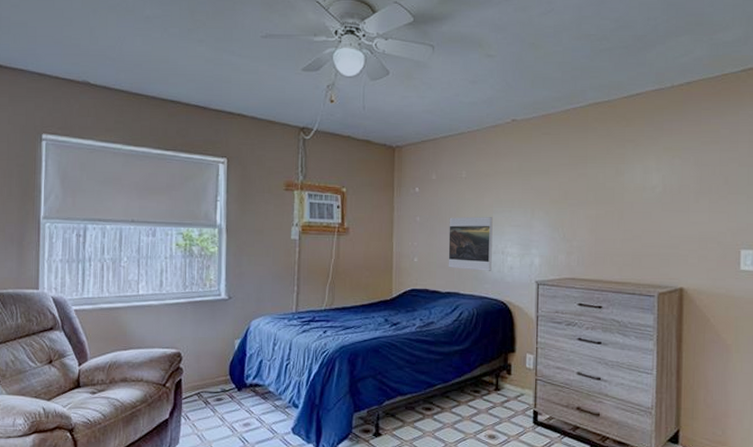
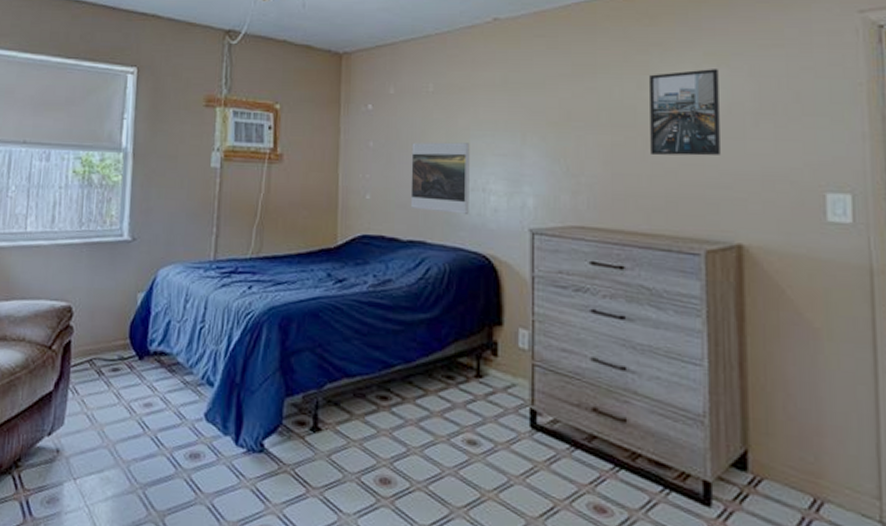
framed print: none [623,160,673,225] -> present [650,69,720,156]

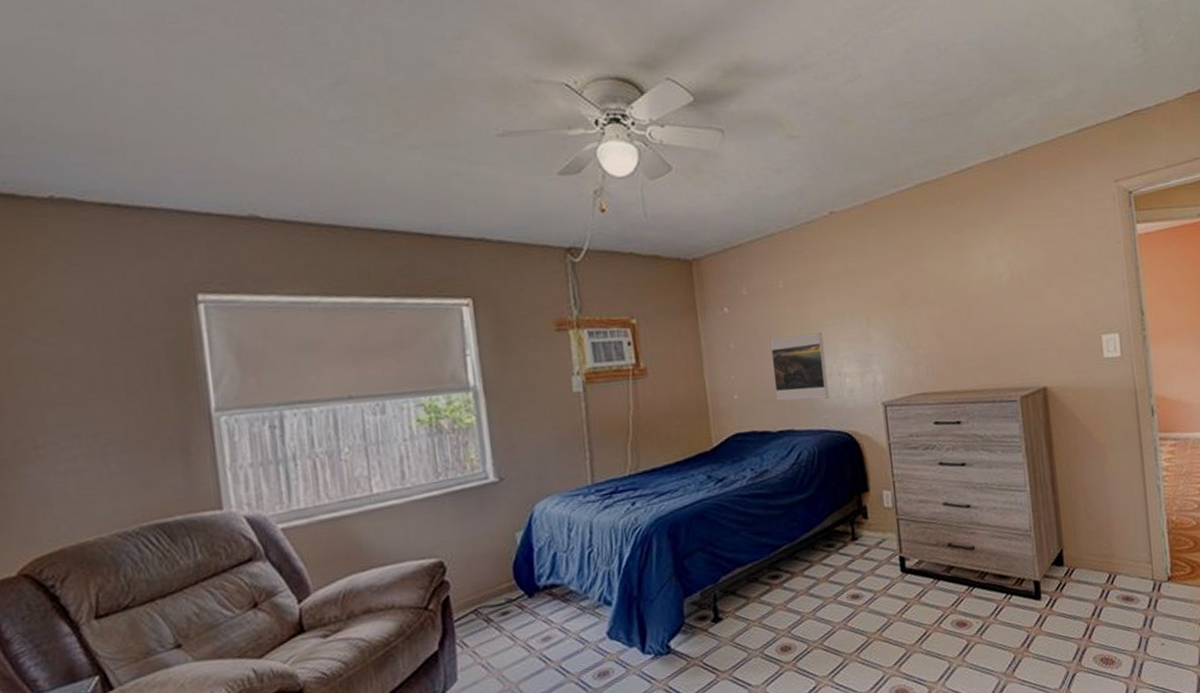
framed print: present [650,69,720,156] -> none [965,241,1025,323]

